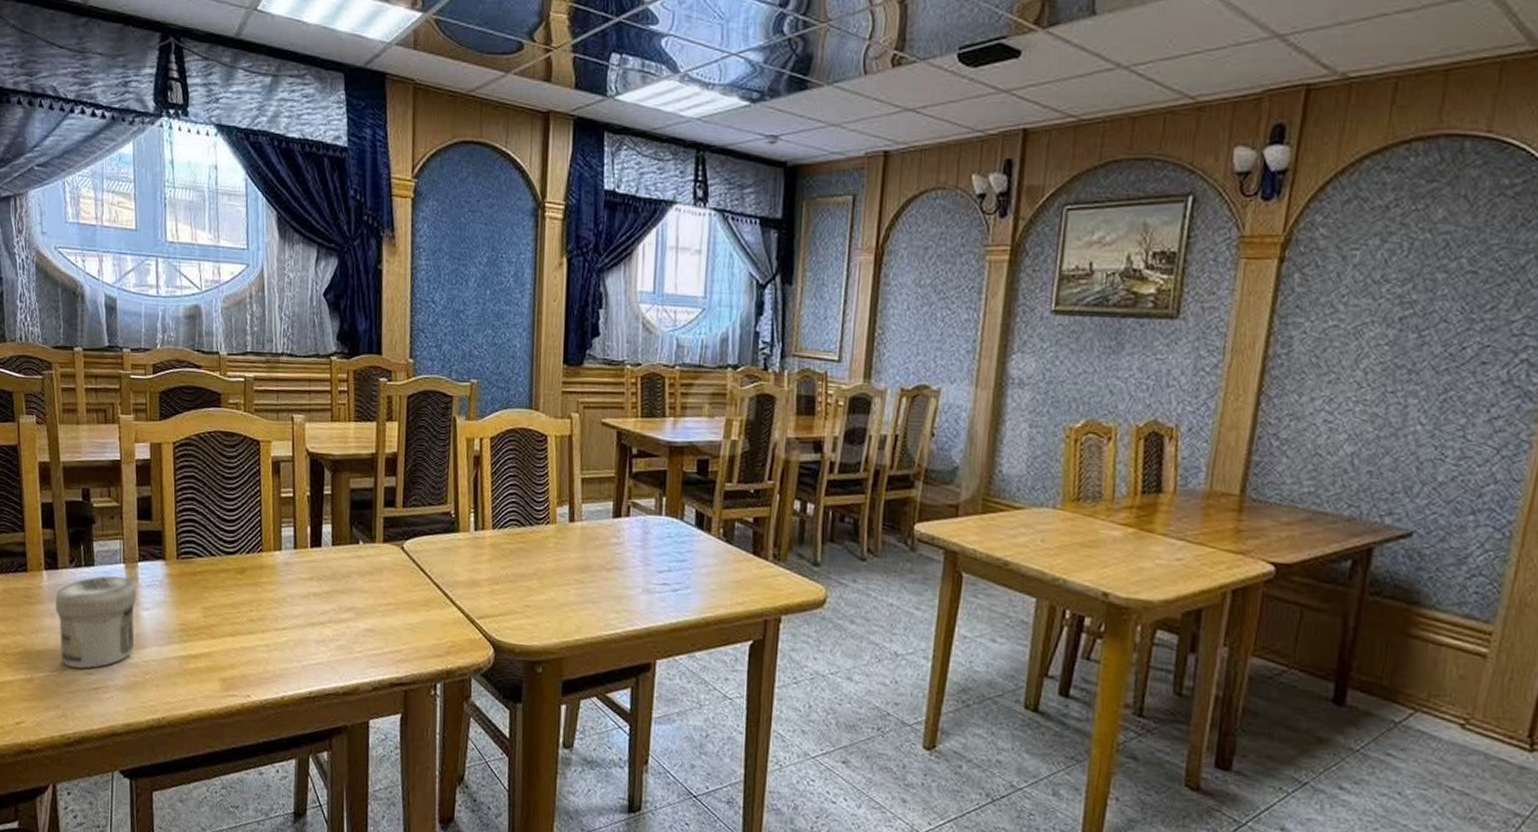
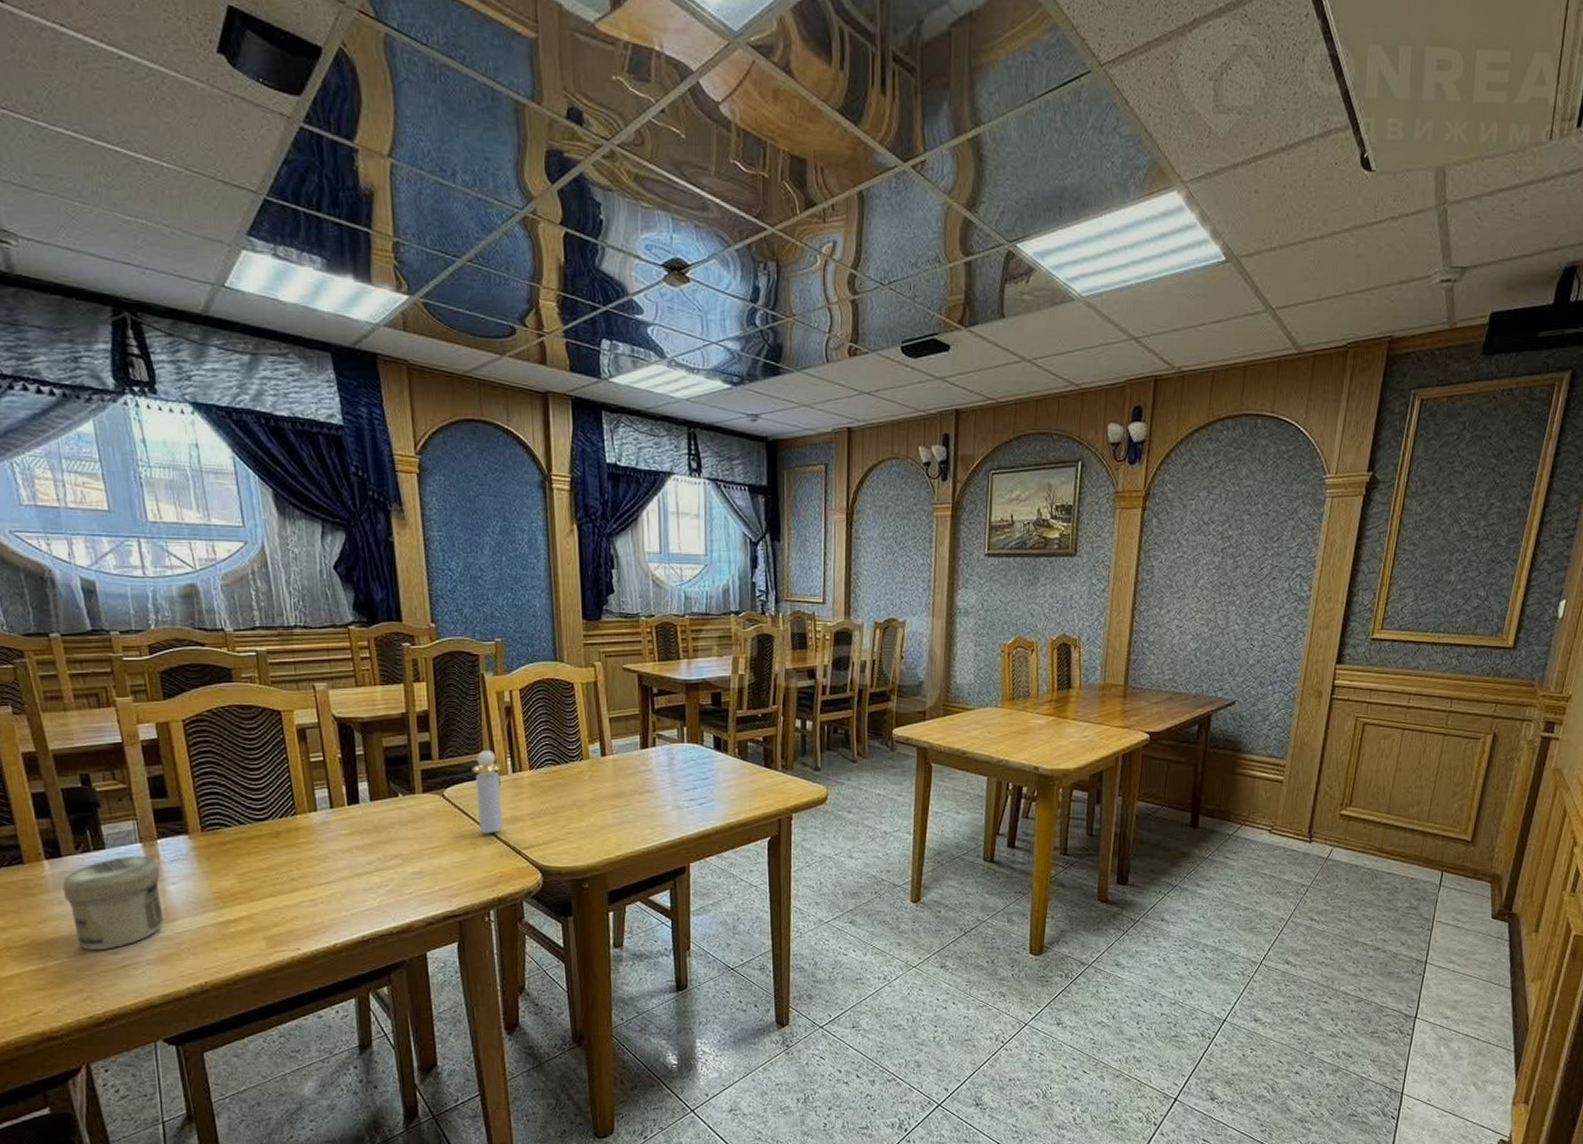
perfume bottle: none [434,502,464,596] -> present [472,751,503,833]

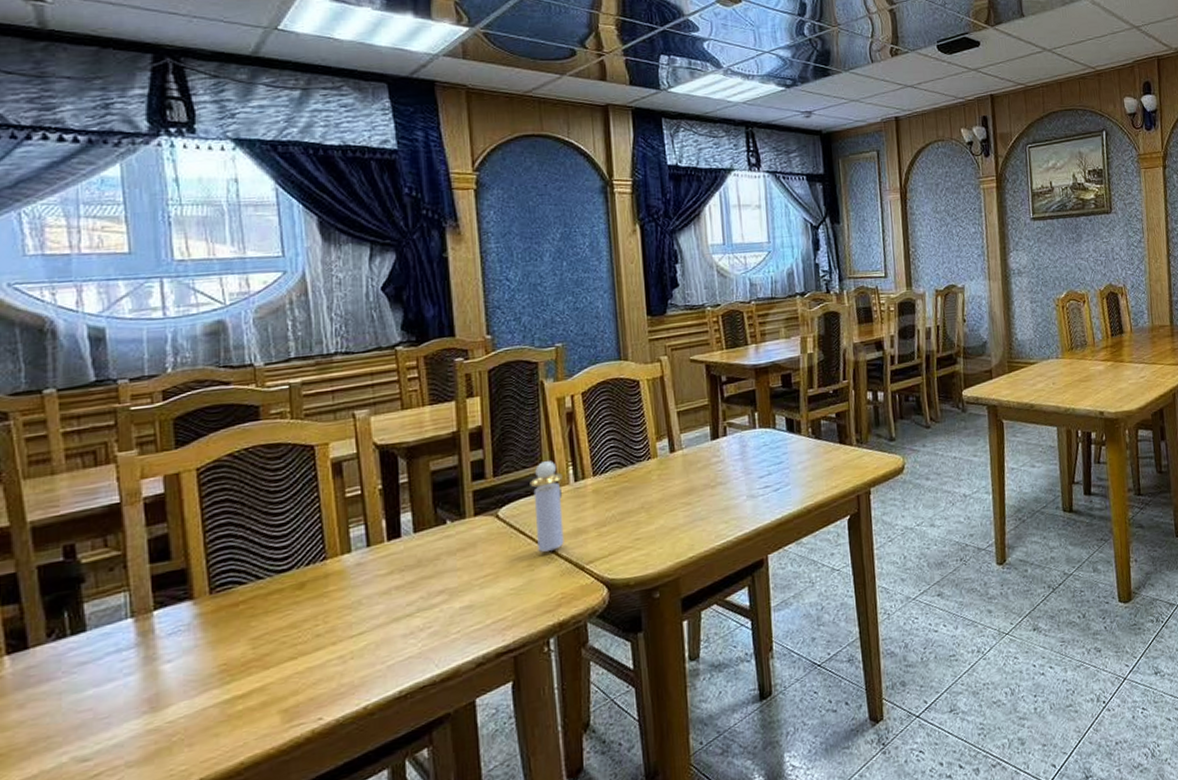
jar: present [62,855,163,950] -> none [25,632,153,762]

